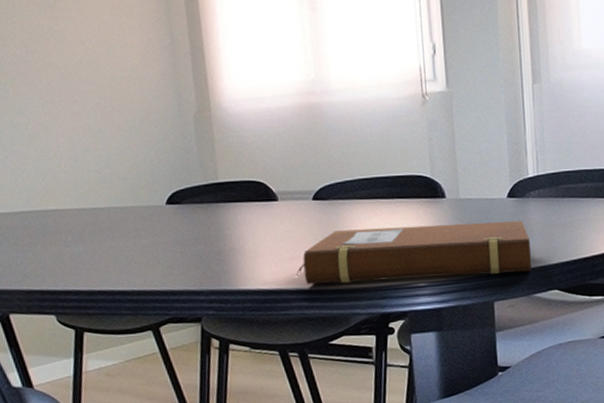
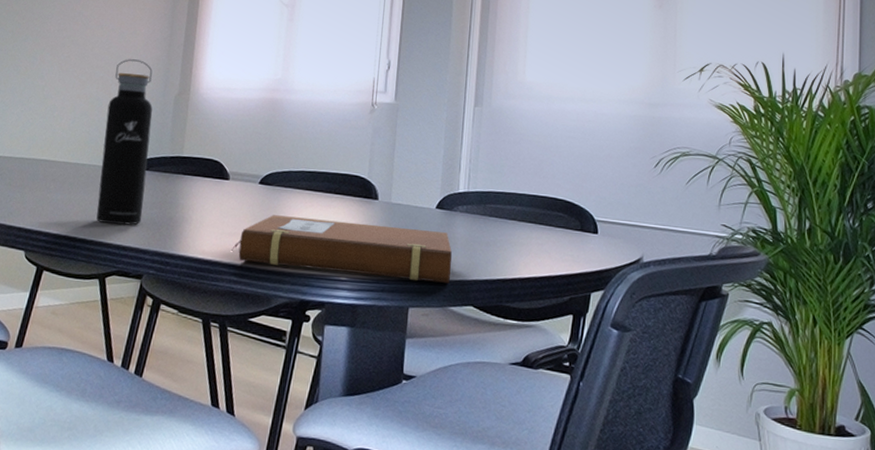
water bottle: none [113,77,187,270] -> present [96,59,153,225]

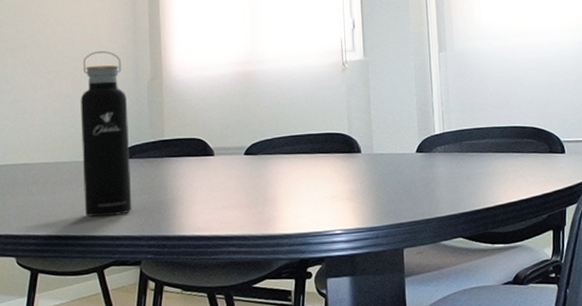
notebook: present [231,215,452,283] -> none [226,173,438,231]

